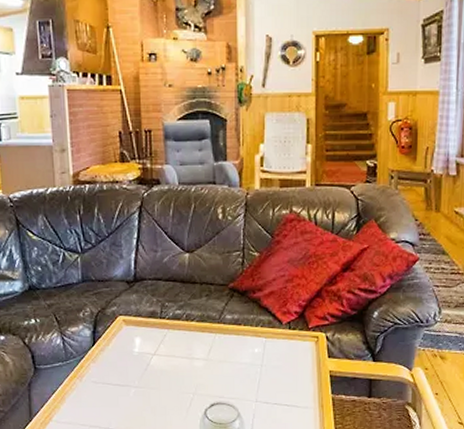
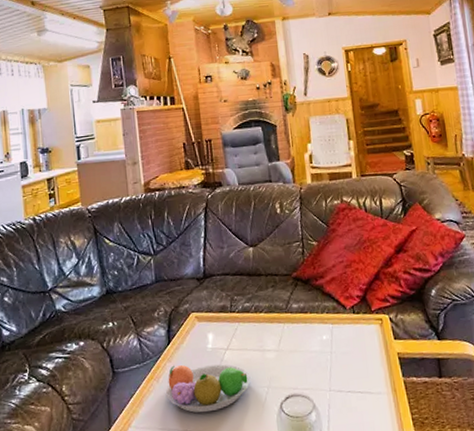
fruit bowl: none [88,366,176,413] -> present [165,364,251,413]

